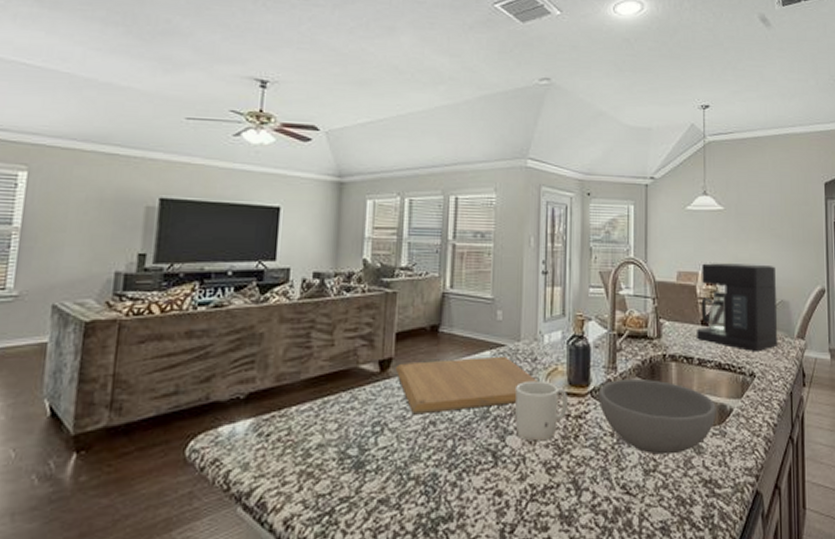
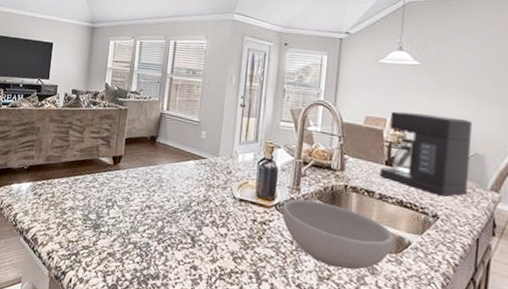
chopping board: present [395,356,538,415] -> none [123,160,231,204]
mug: present [514,380,569,441] -> none [210,188,256,236]

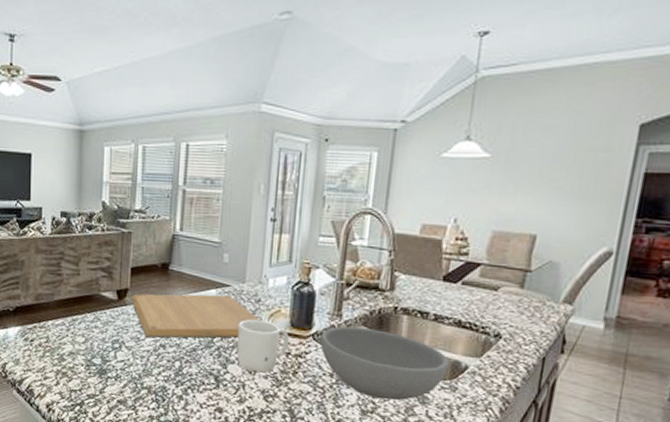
chopping board: none [123,160,231,204] -> present [130,293,261,338]
mug: none [210,188,256,236] -> present [236,319,290,373]
coffee maker: present [380,111,472,197] -> none [436,216,548,313]

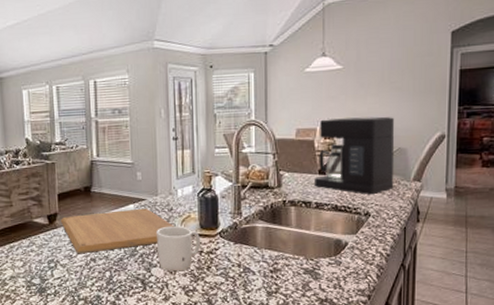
bowl: present [321,326,450,401] -> none [227,221,332,280]
coffee maker: none [436,216,548,313] -> present [315,116,395,194]

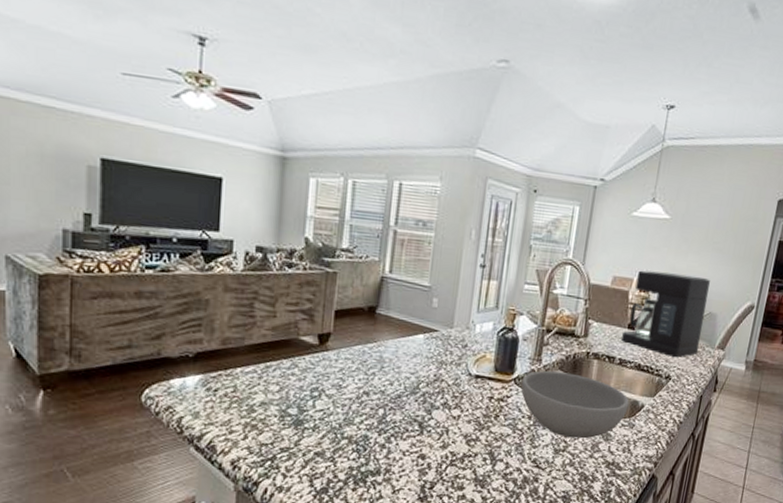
chopping board: present [60,208,175,254] -> none [333,338,467,385]
mug: present [155,225,201,272] -> none [441,364,493,418]
bowl: none [227,221,332,280] -> present [521,371,630,439]

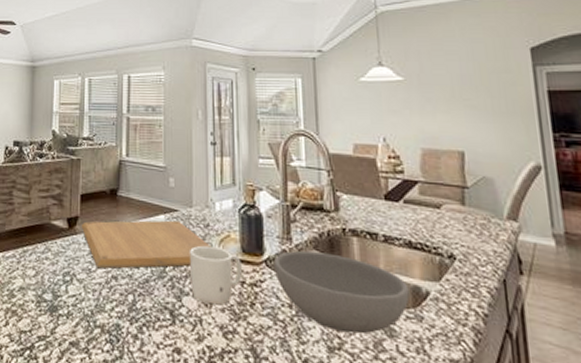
chopping board: none [333,338,467,385] -> present [81,220,211,269]
mug: none [441,364,493,418] -> present [189,245,243,305]
coffee maker: present [622,270,710,357] -> none [380,135,483,231]

